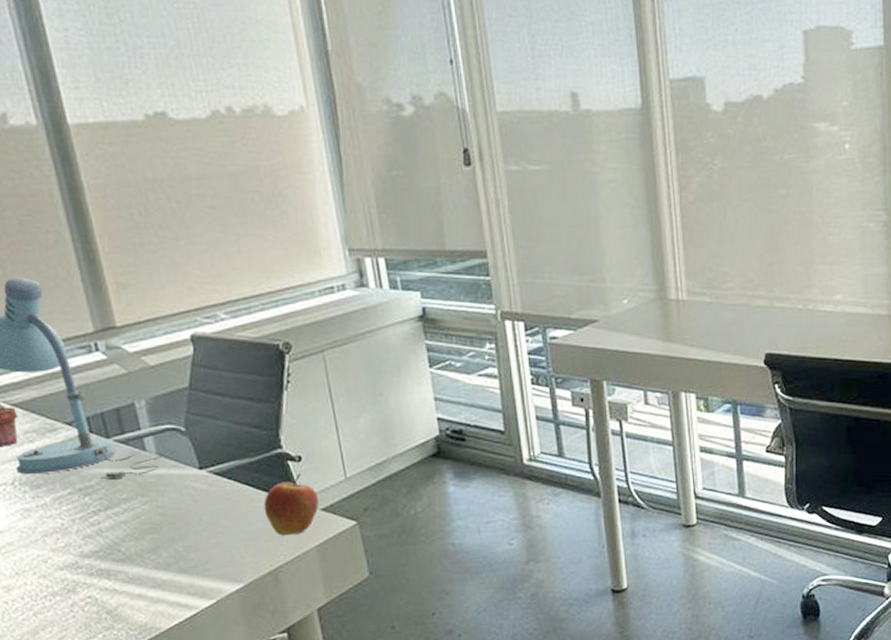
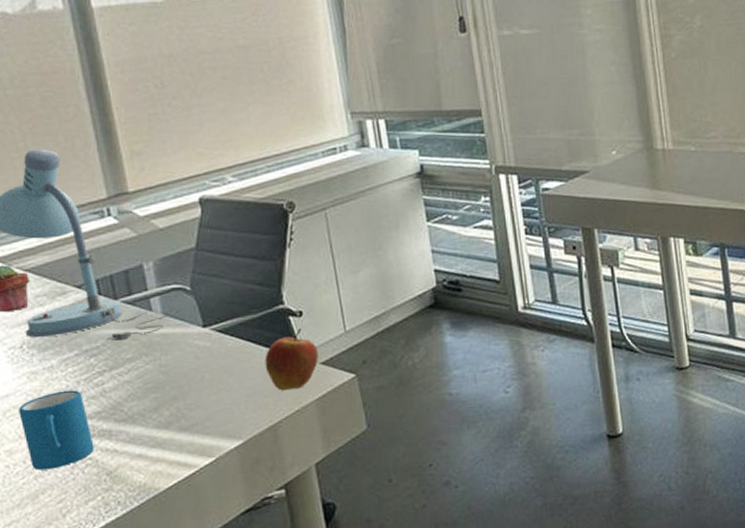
mug: none [14,528,93,607] -> present [19,390,94,470]

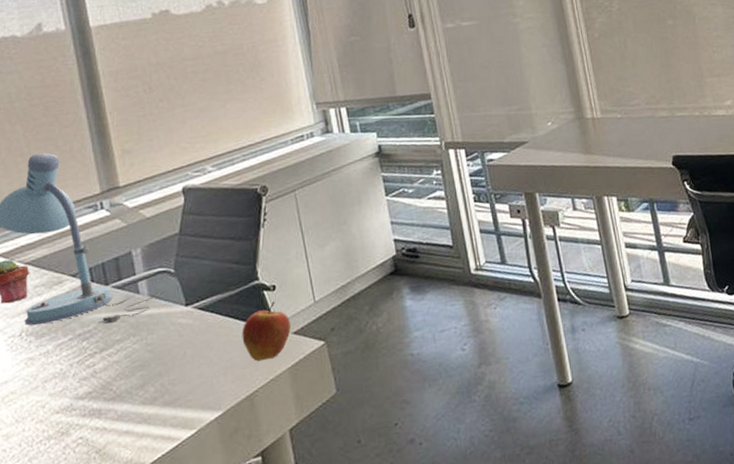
mug: present [19,390,94,470] -> none [16,372,85,453]

